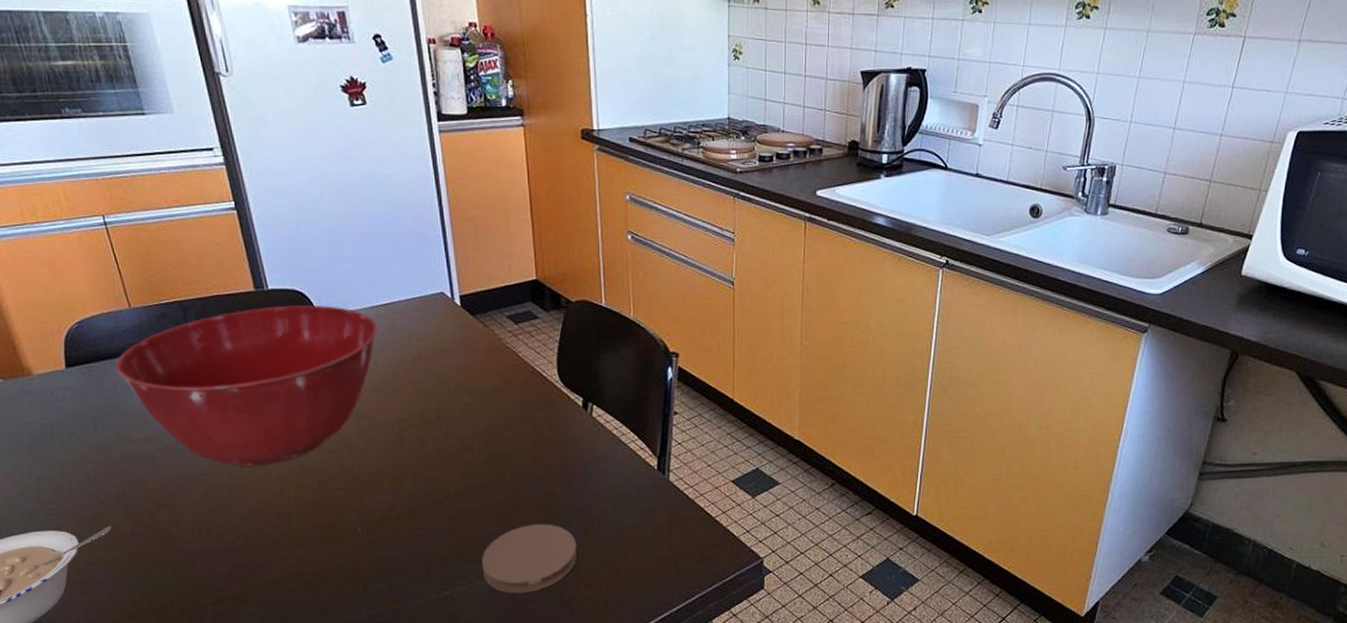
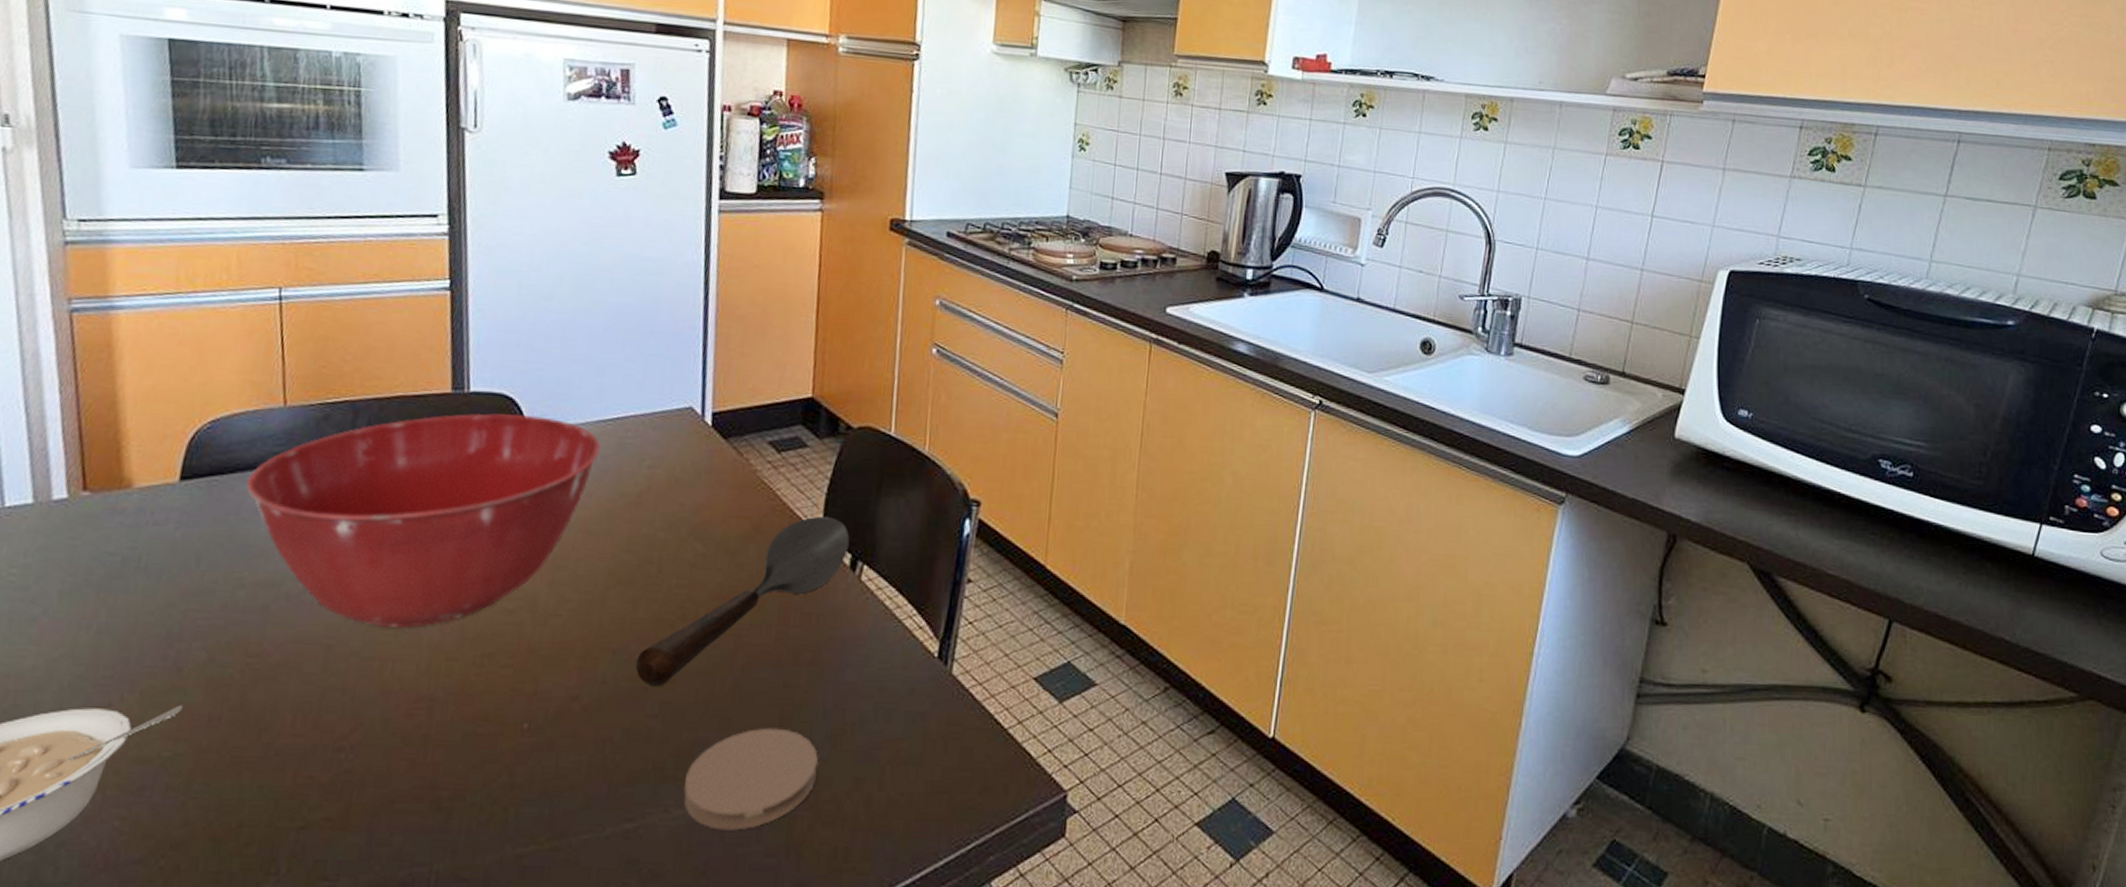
spoon: none [432,370,580,499] -> present [635,516,850,687]

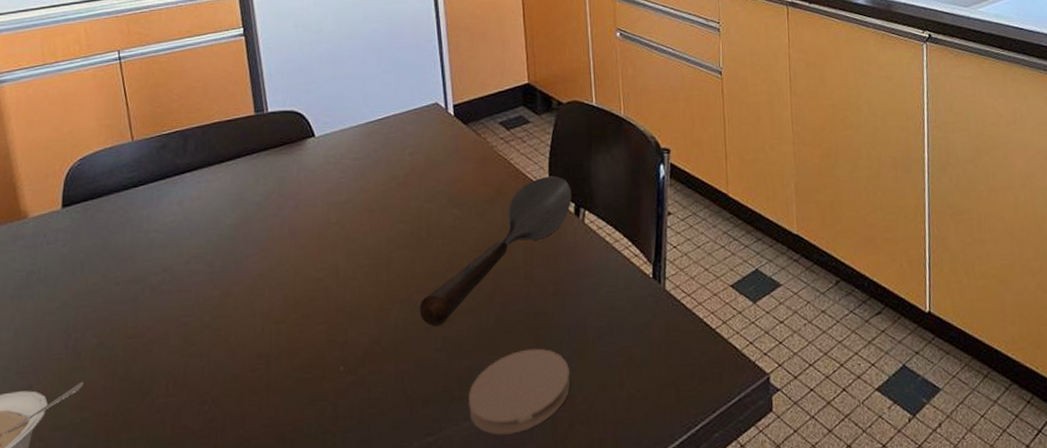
mixing bowl: present [246,413,601,629] -> none [111,124,372,304]

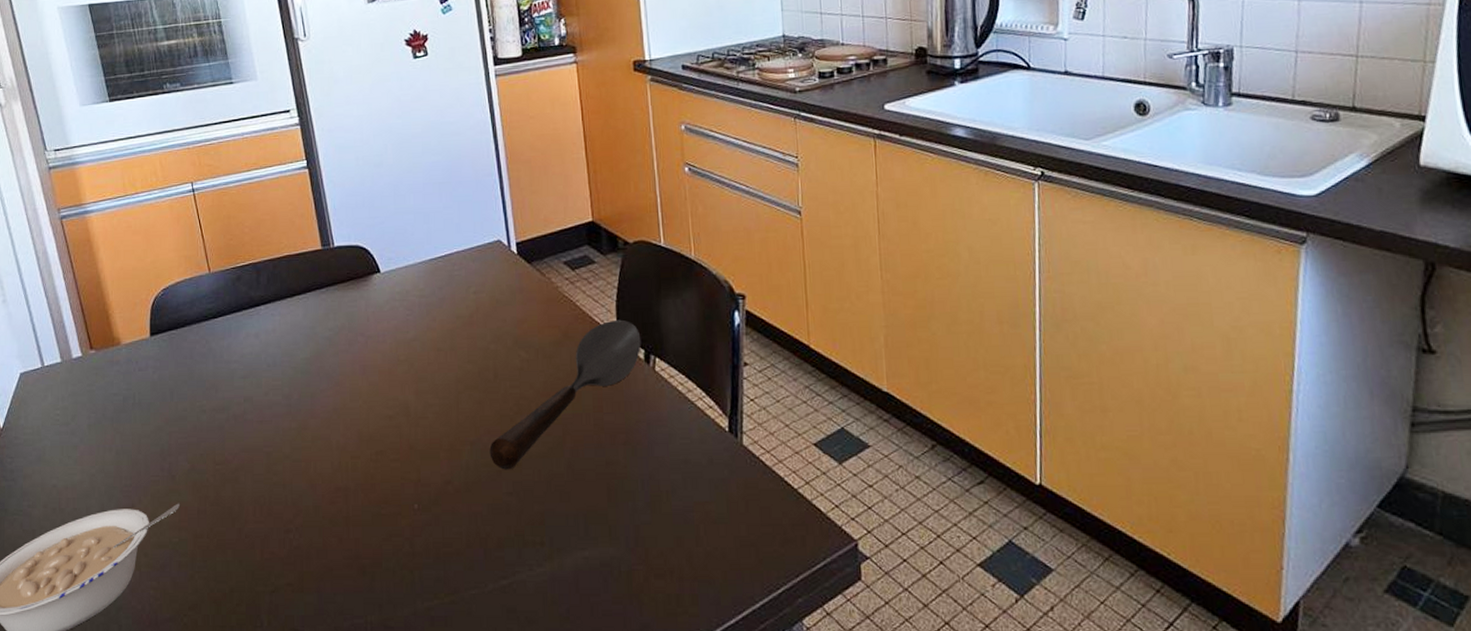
coaster: present [468,348,571,435] -> none [540,498,645,584]

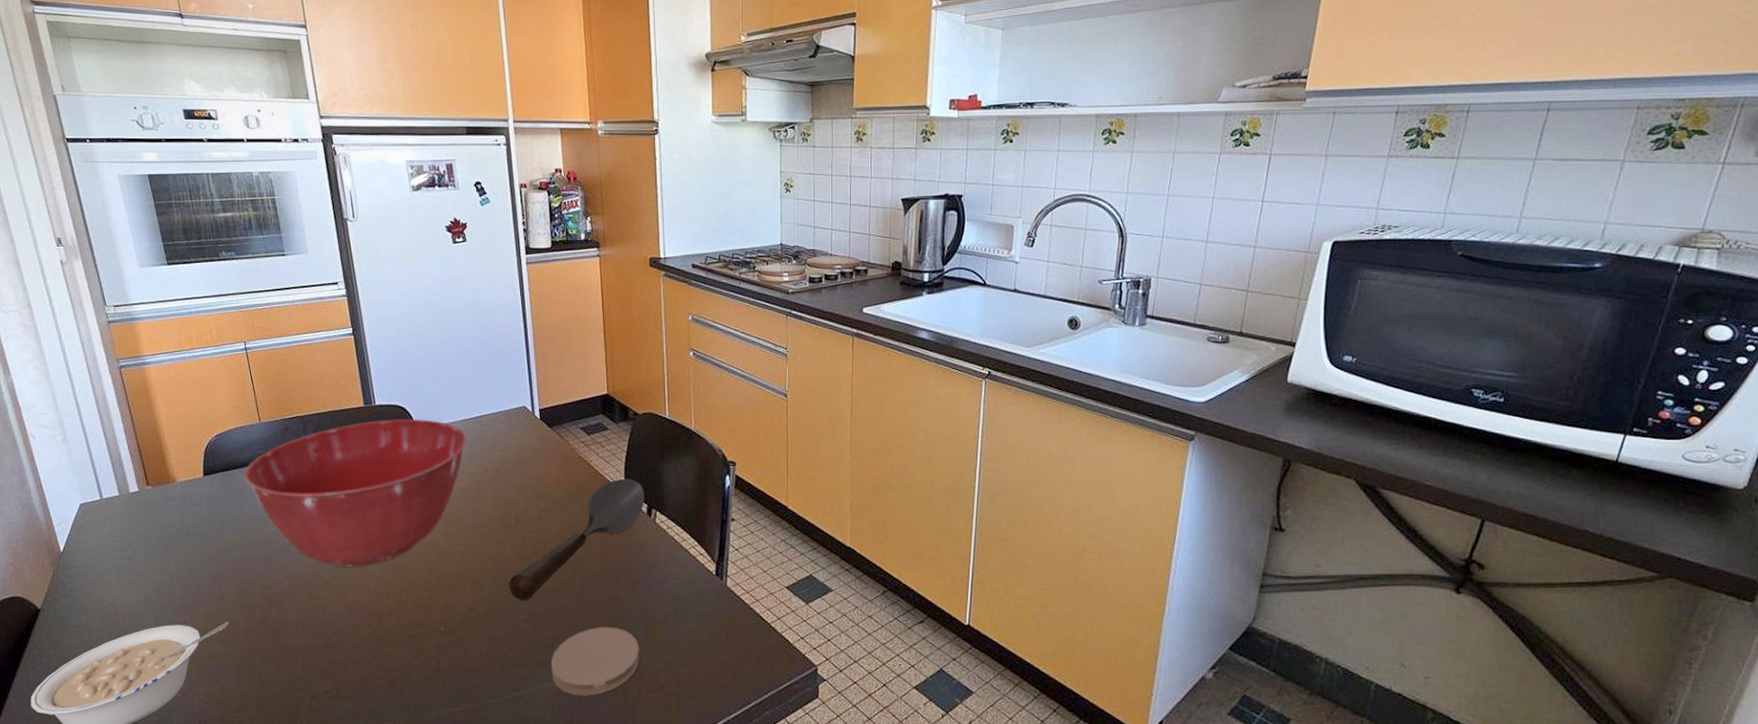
mixing bowl: none [194,260,436,437] -> present [244,419,467,568]
coaster: none [540,498,645,584] -> present [550,626,640,696]

